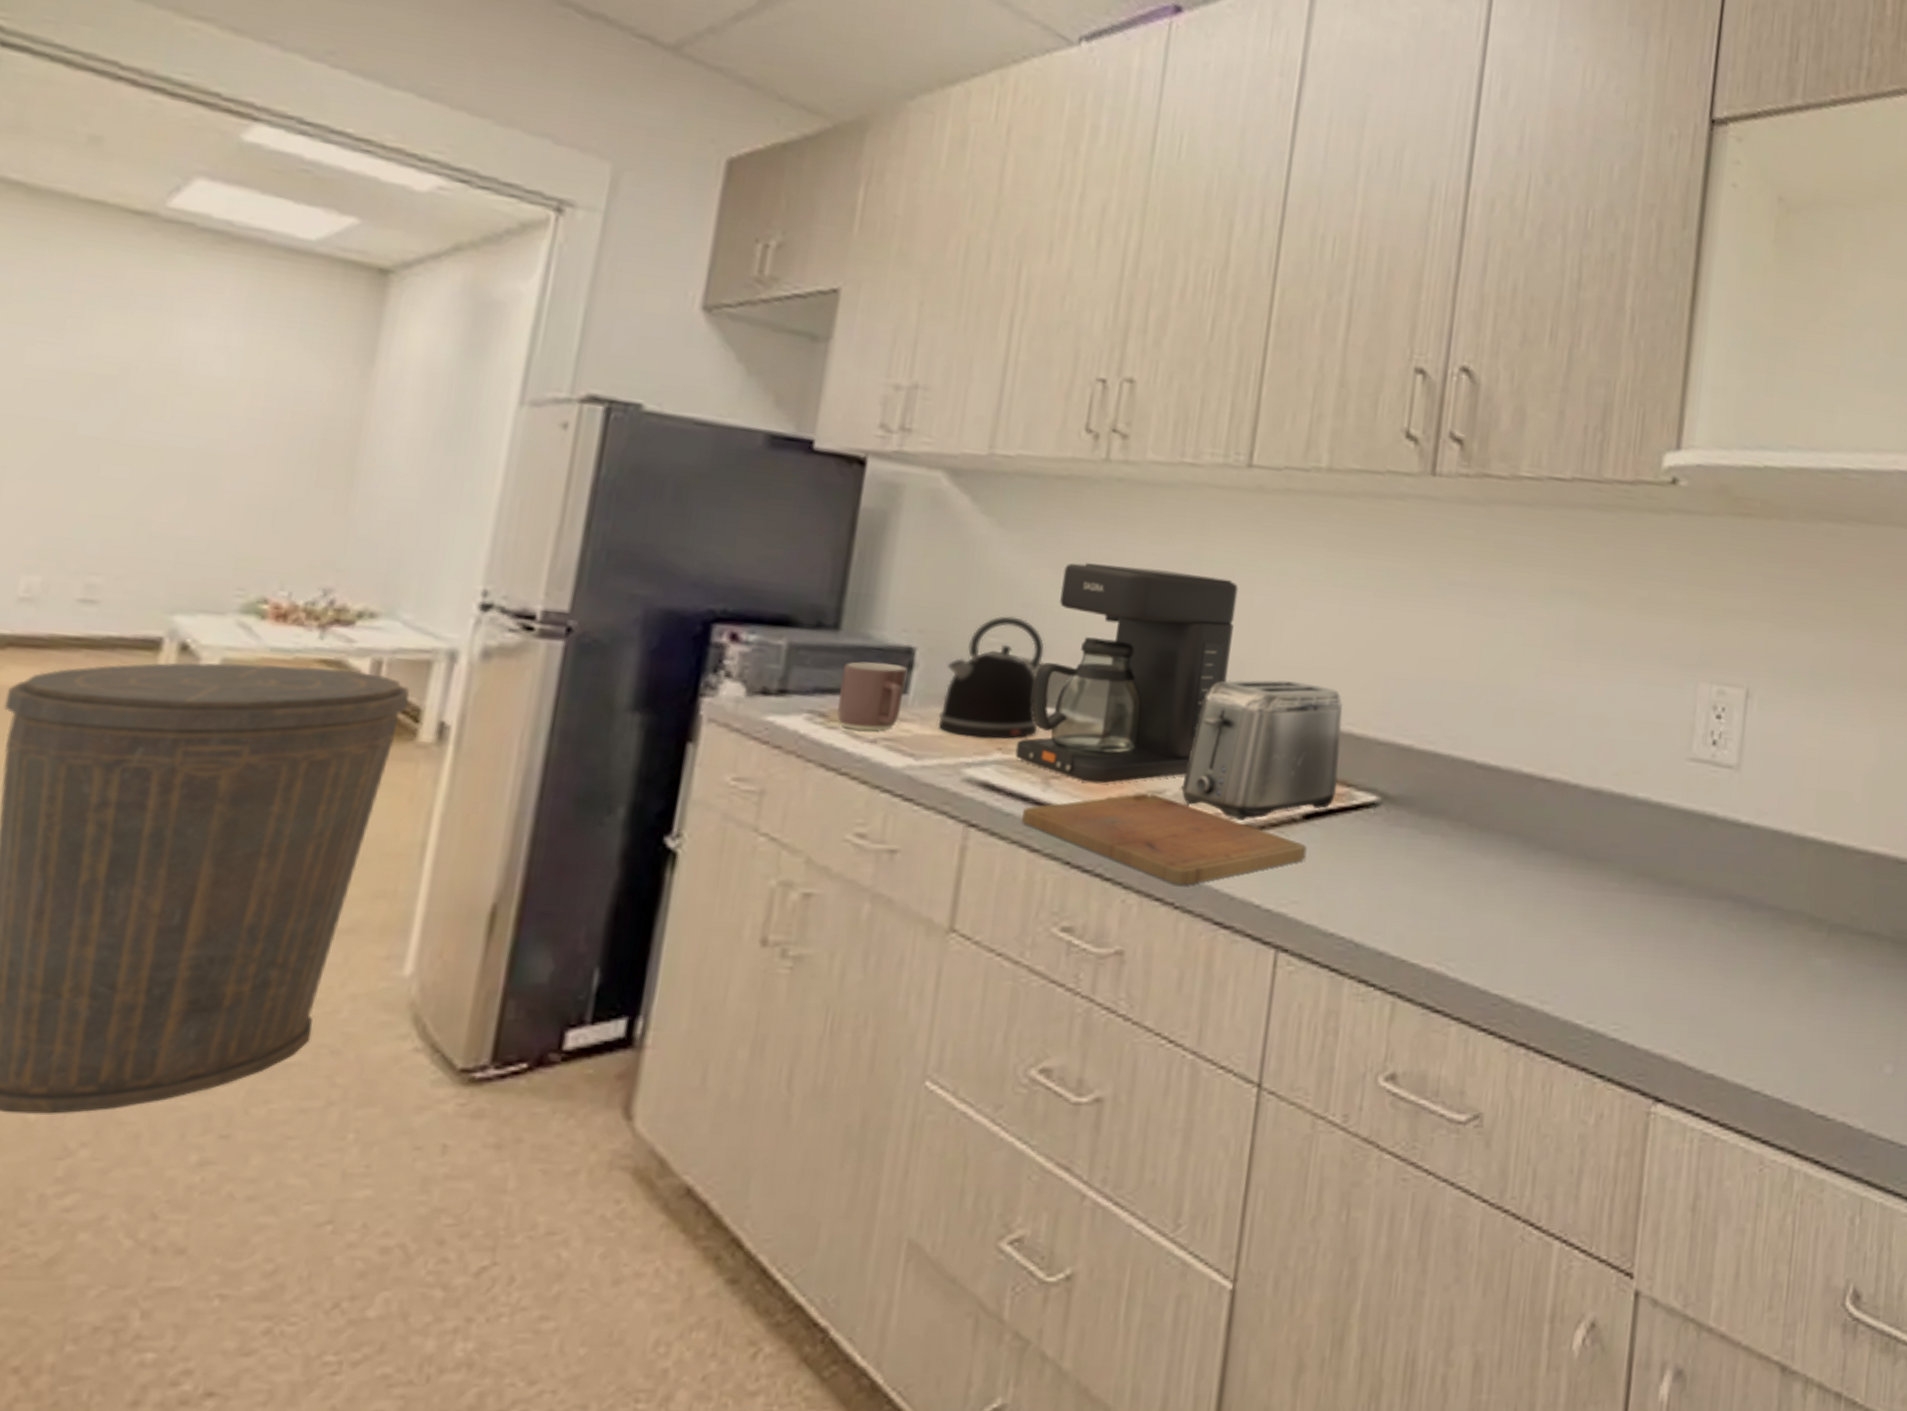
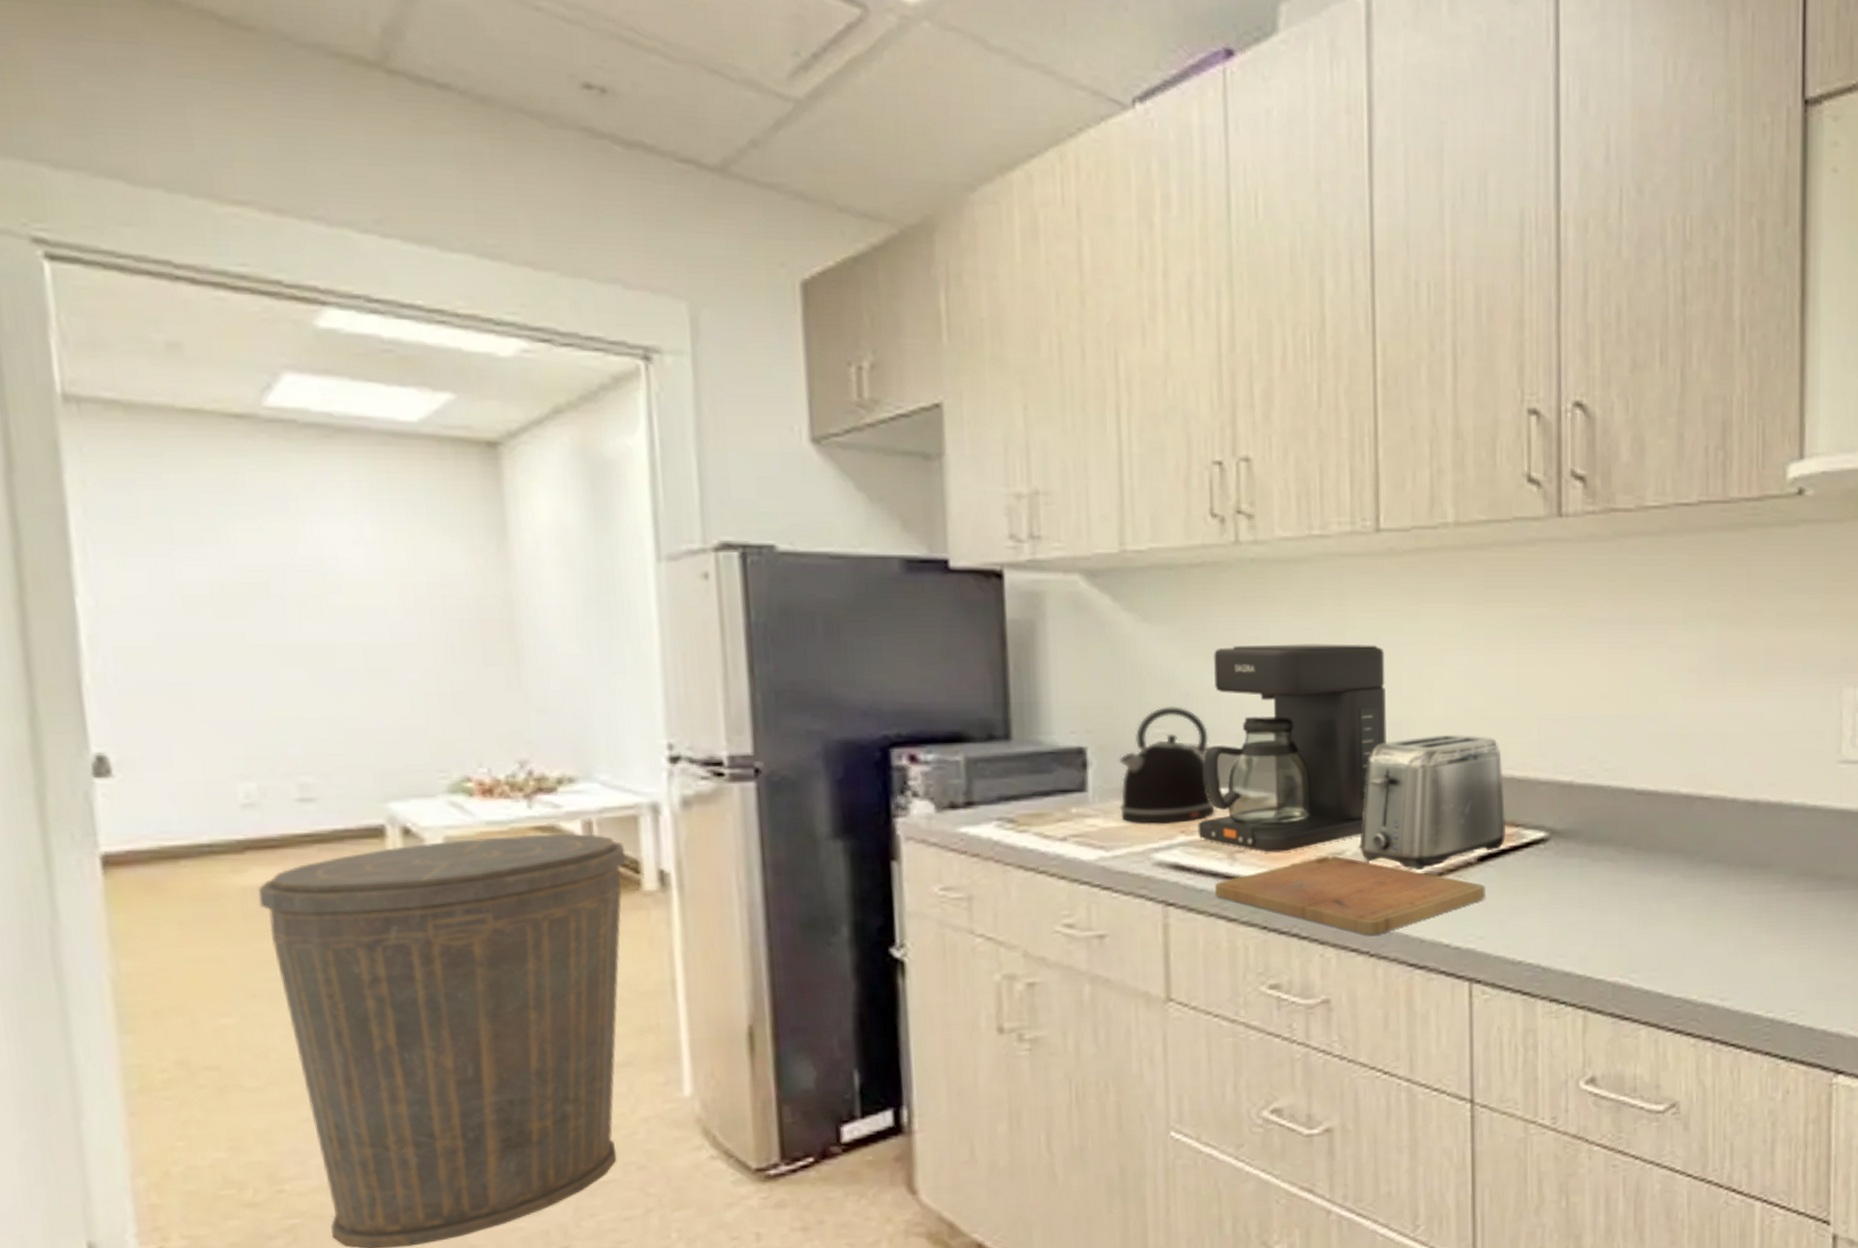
mug: present [837,661,908,731] -> none [1021,765,1084,831]

